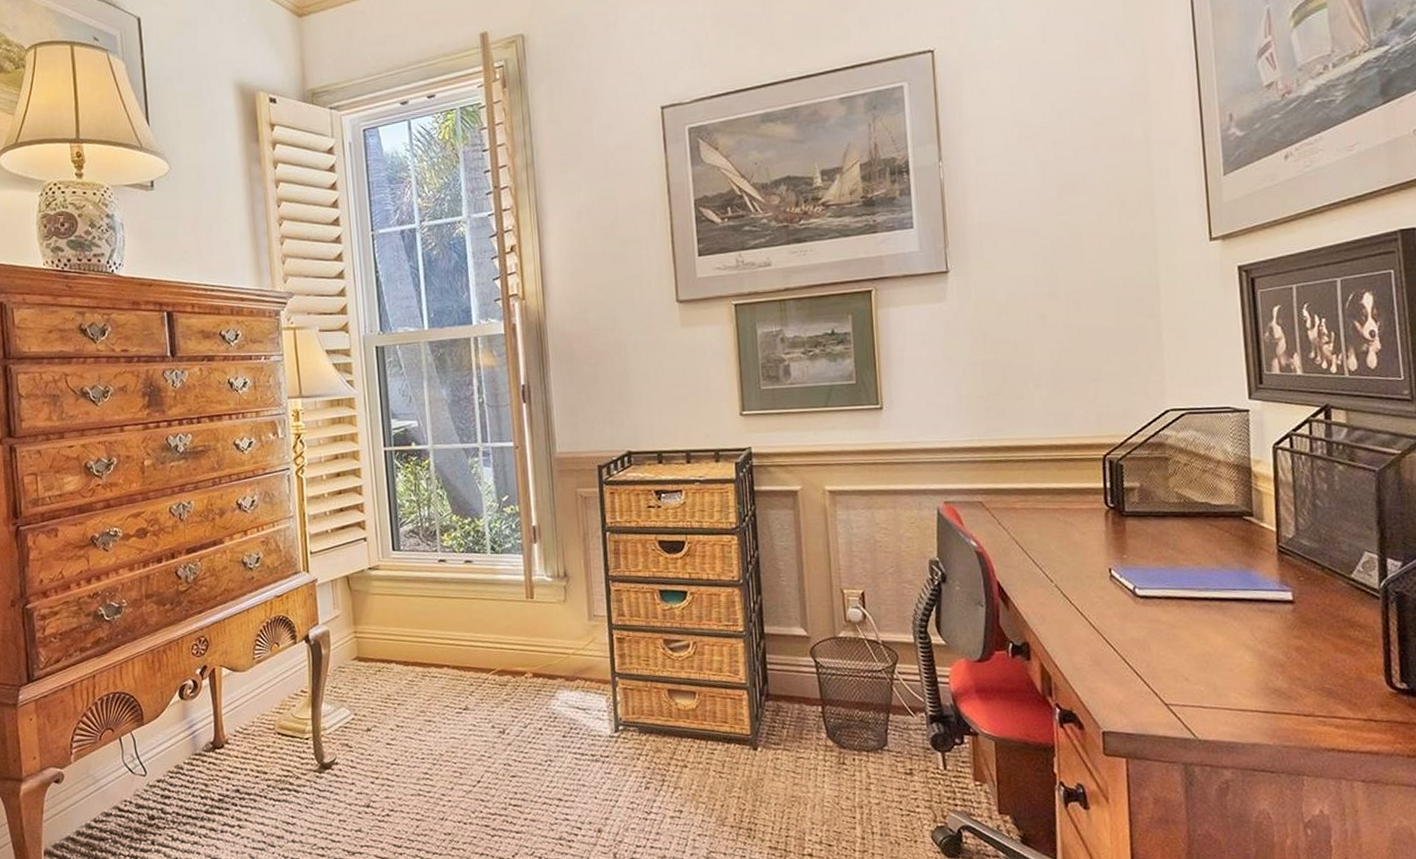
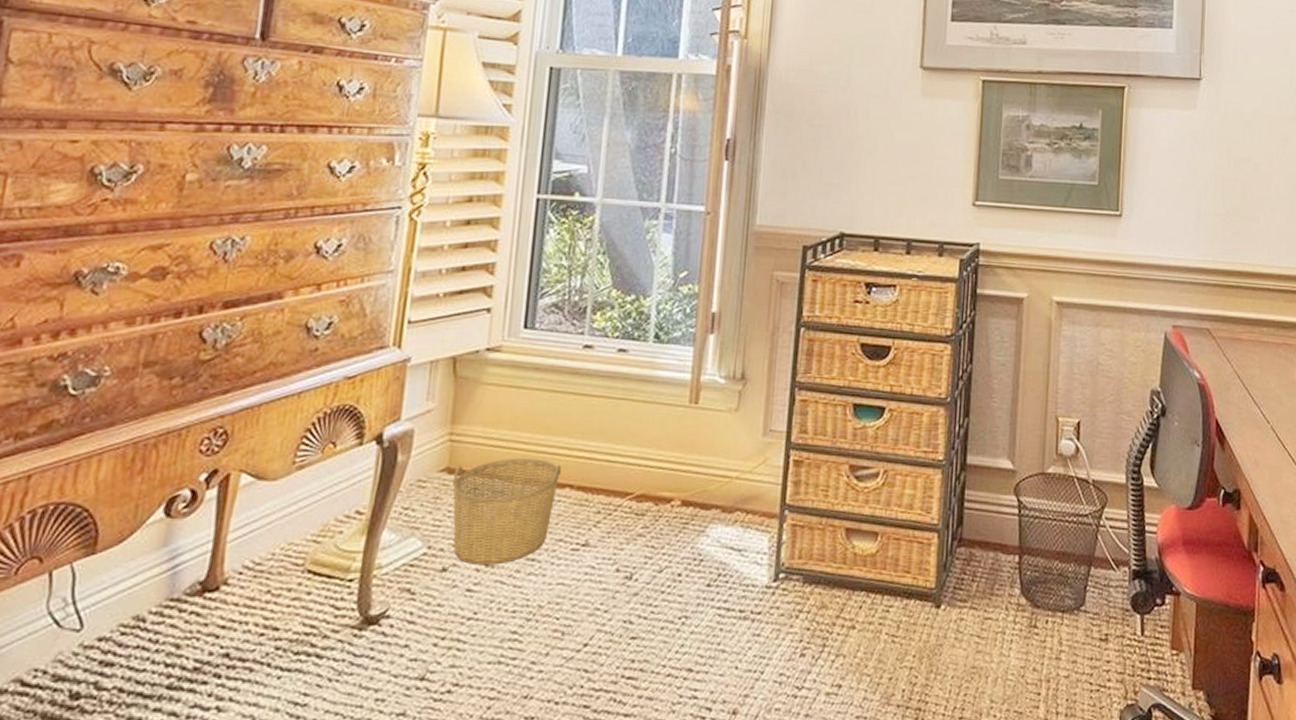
basket: none [362,647,439,726] -> present [452,458,561,566]

